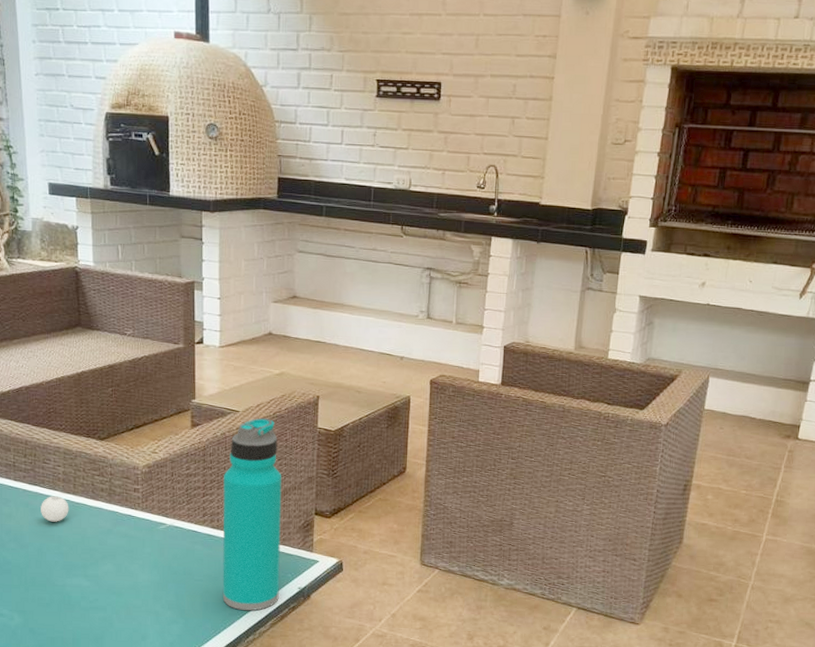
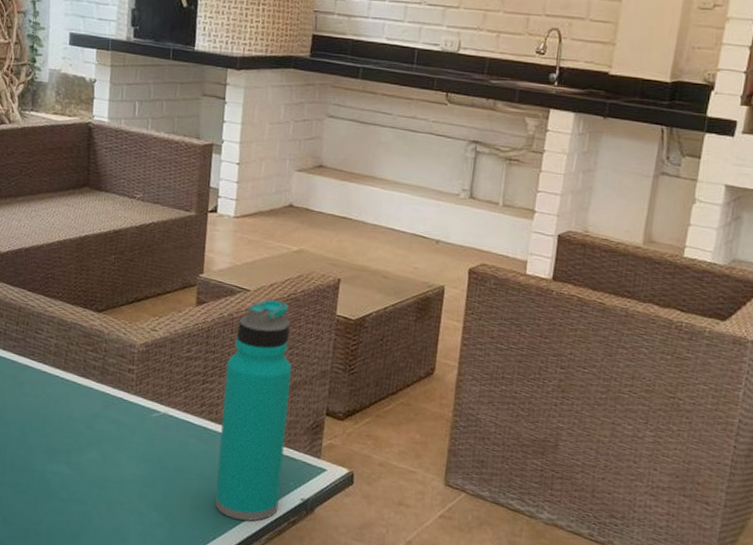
ping-pong ball: present [41,496,69,522] -> none [27,370,58,400]

